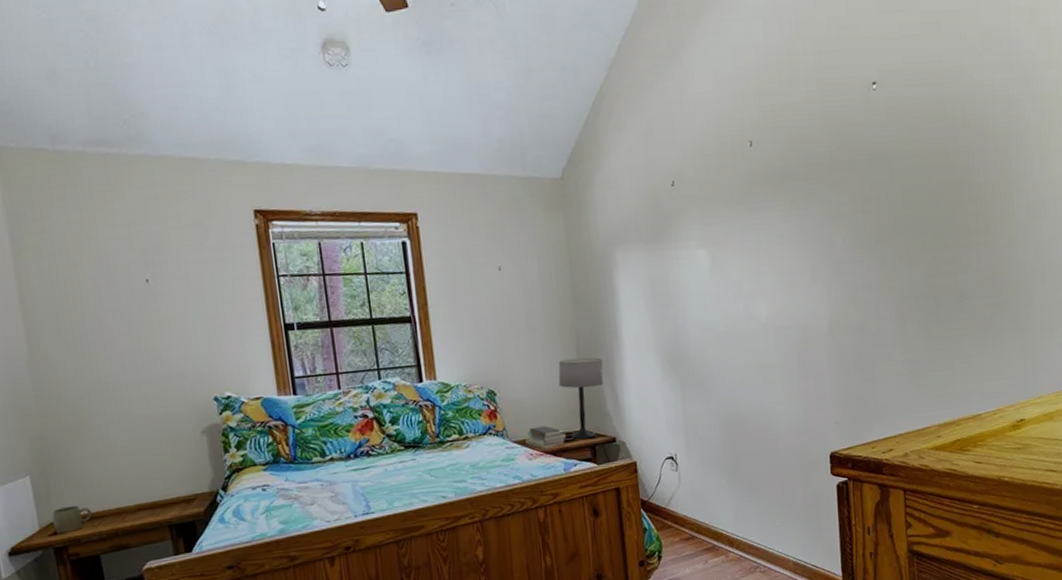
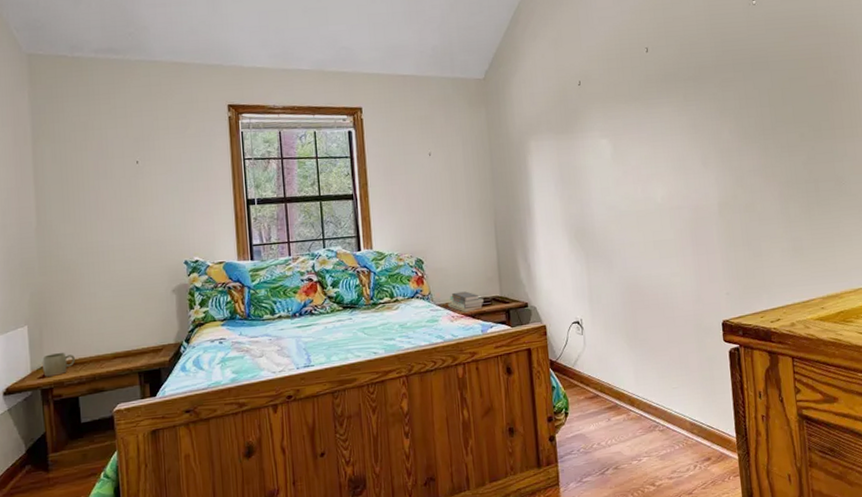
table lamp: present [558,358,603,440] -> none [478,232,517,305]

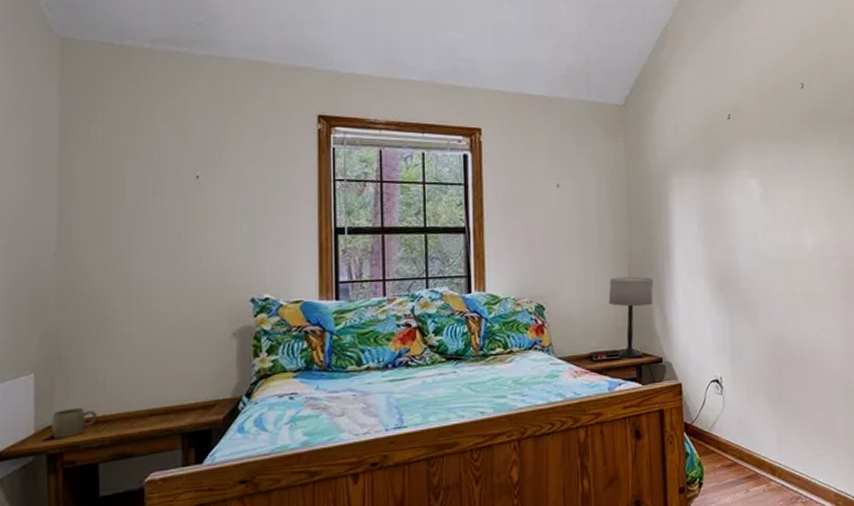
books: present [448,291,484,312] -> none [571,343,612,367]
table lamp: none [478,232,517,305] -> present [608,277,653,359]

